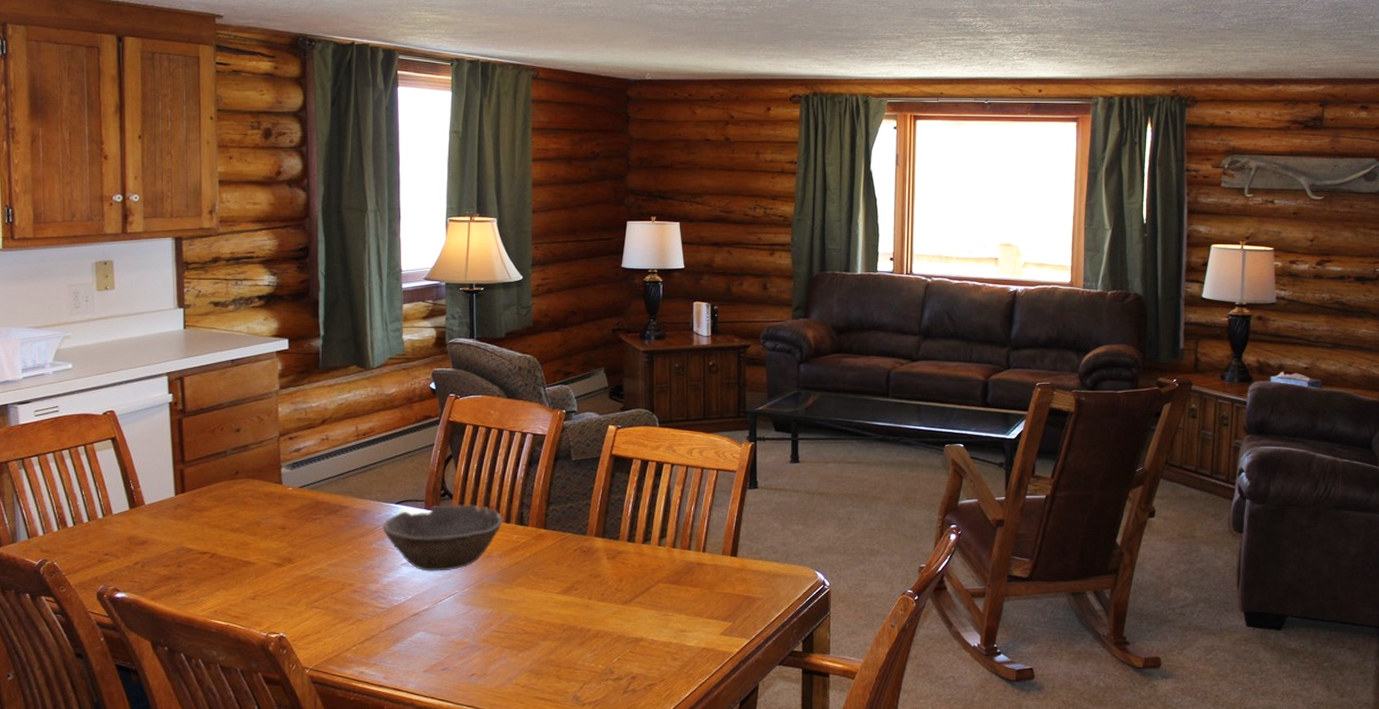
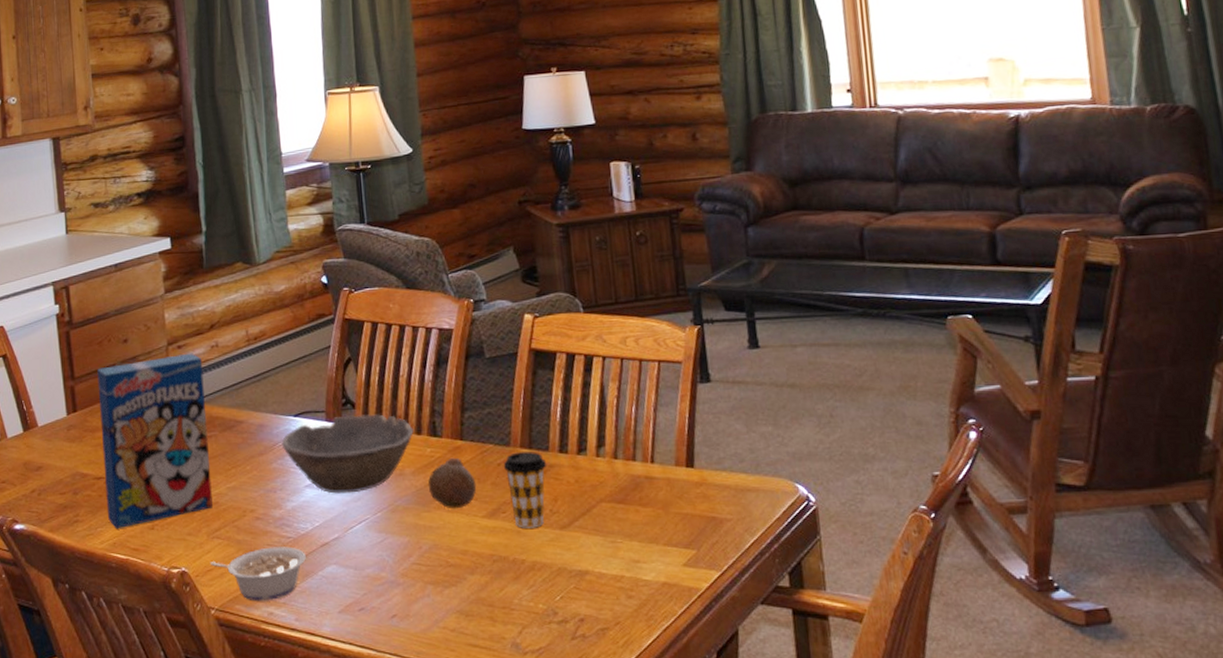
cereal box: none [208,444,314,598] -> present [97,353,213,528]
legume: none [308,616,397,662] -> present [211,546,306,602]
fruit: none [512,544,555,587] -> present [428,458,477,509]
coffee cup: none [579,540,617,603] -> present [503,452,547,528]

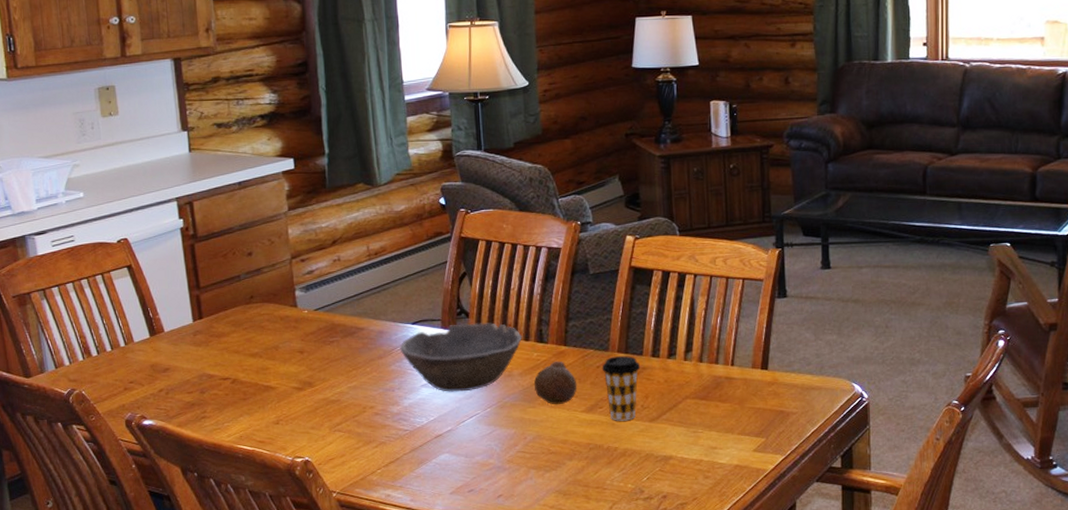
cereal box: present [97,353,213,528] -> none [222,266,335,423]
legume: present [211,546,306,602] -> none [332,438,421,485]

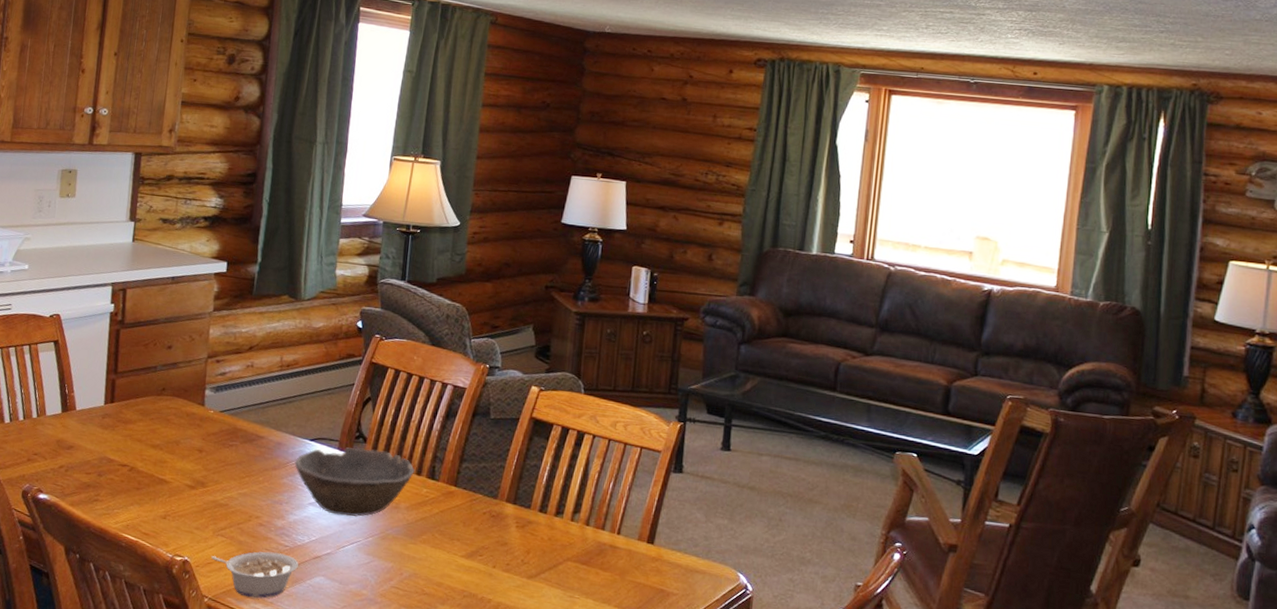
legume: none [332,438,421,485] -> present [211,551,299,599]
fruit: present [533,362,577,405] -> none [418,501,461,546]
coffee cup: present [602,356,641,421] -> none [488,505,527,574]

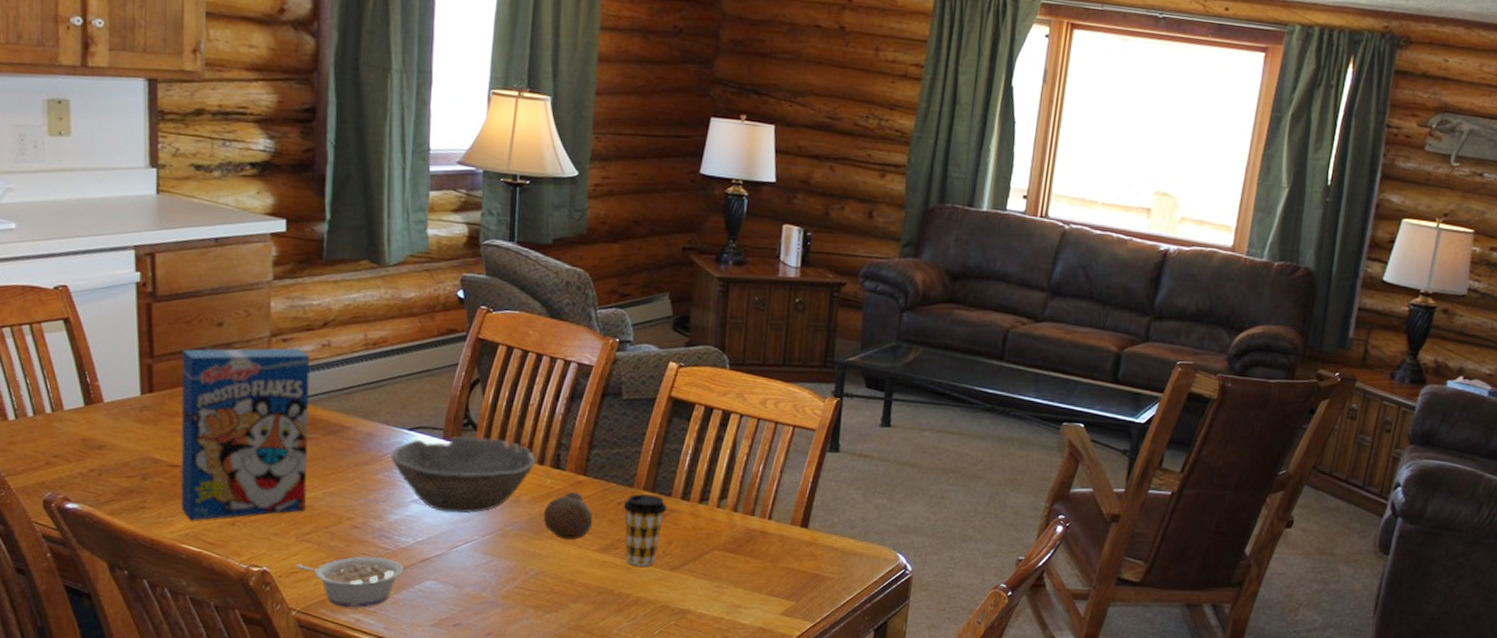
cereal box: none [126,367,237,513] -> present [181,348,310,520]
fruit: none [418,501,461,546] -> present [543,492,593,541]
coffee cup: none [488,505,527,574] -> present [623,494,668,567]

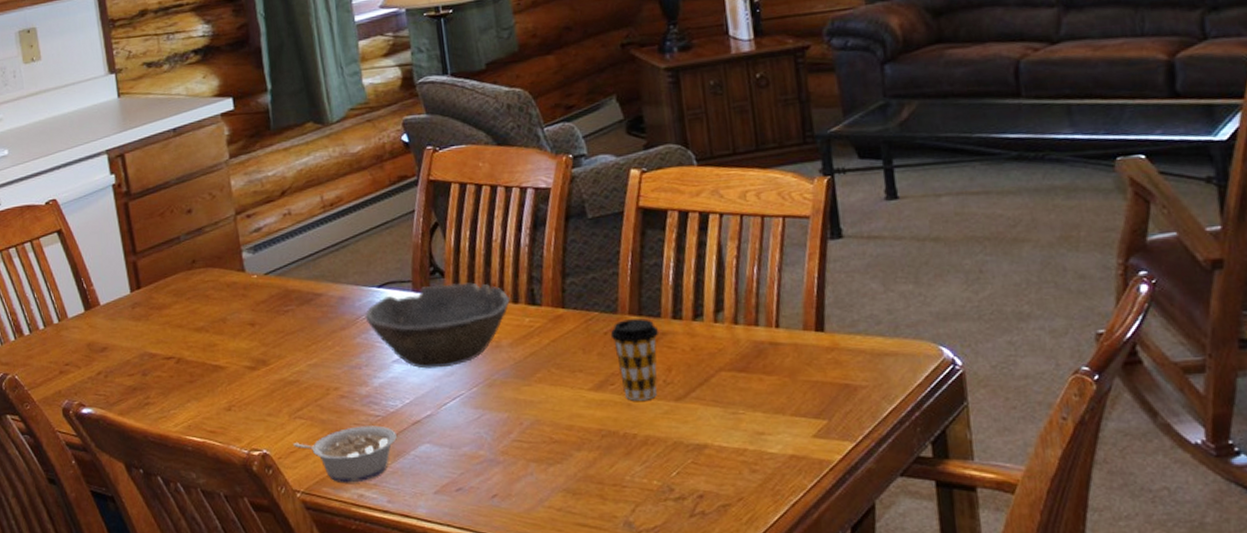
cereal box: present [181,348,310,520] -> none [160,222,293,410]
fruit: present [543,492,593,541] -> none [527,328,582,382]

